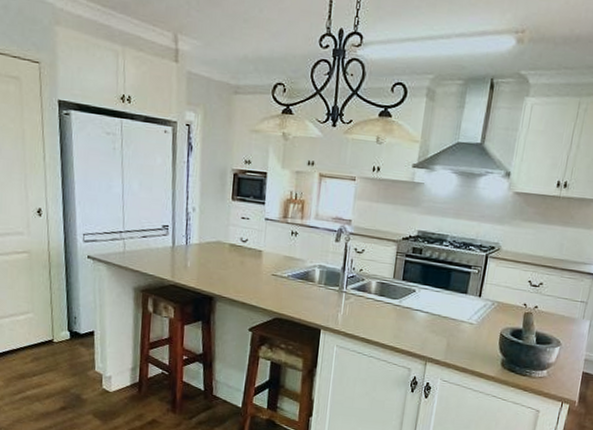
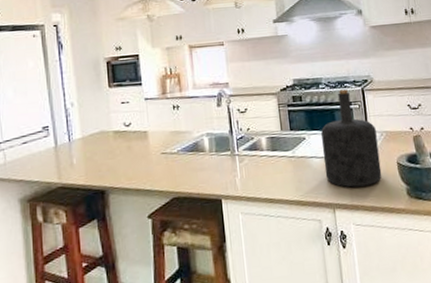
bottle: none [426,251,489,349] -> present [321,89,382,188]

